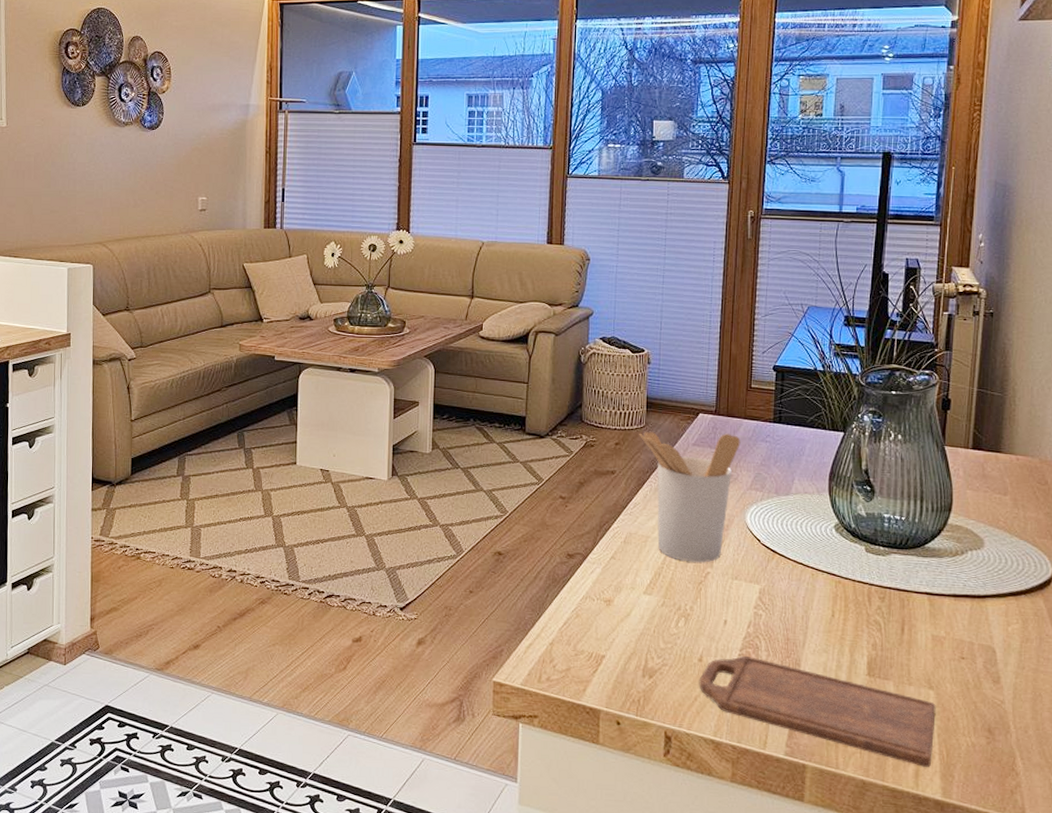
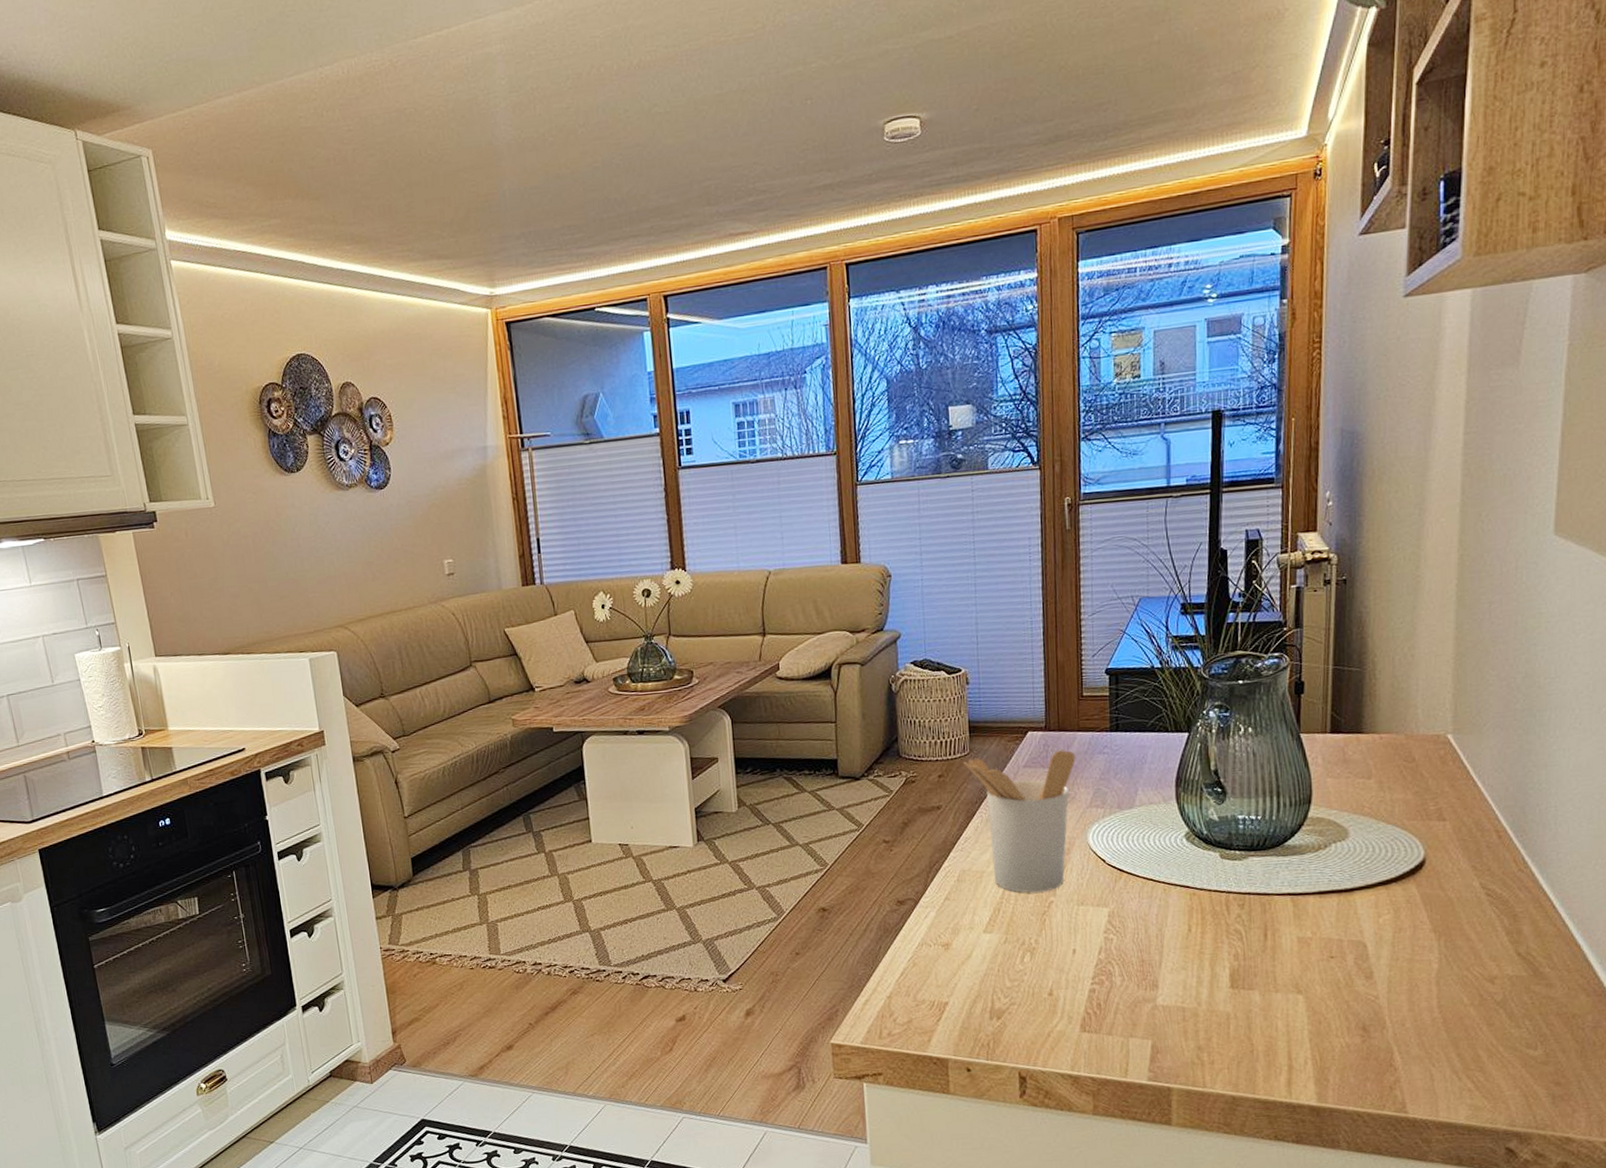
cutting board: present [699,656,936,767] -> none [1051,984,1306,1075]

